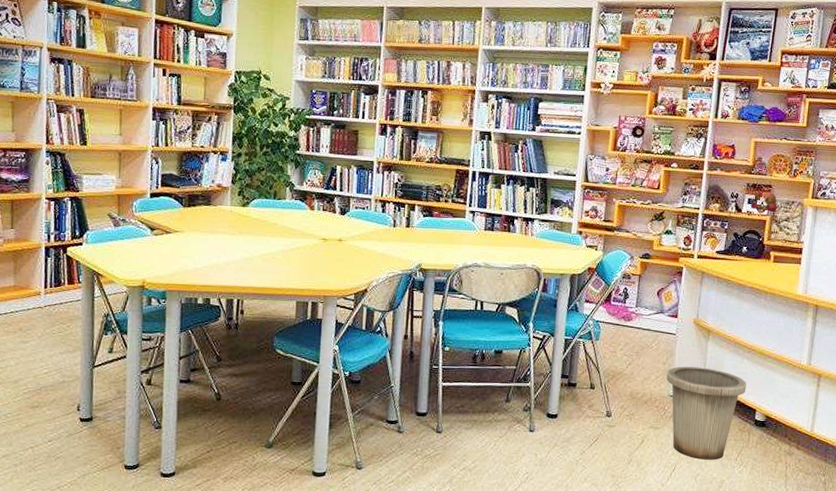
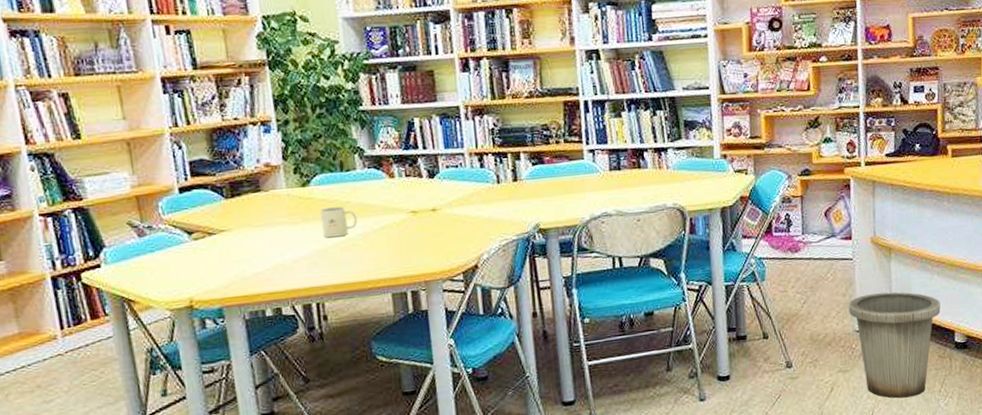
mug: none [251,225,280,250] -> present [320,206,358,238]
stuffed animal: present [750,191,778,212] -> none [917,75,948,99]

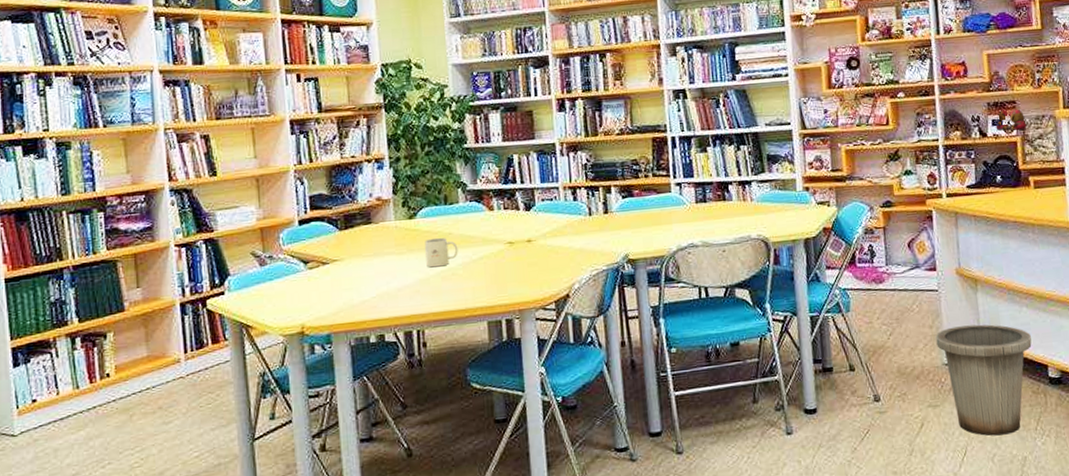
stuffed animal: none [917,75,948,99] -> present [995,109,1027,131]

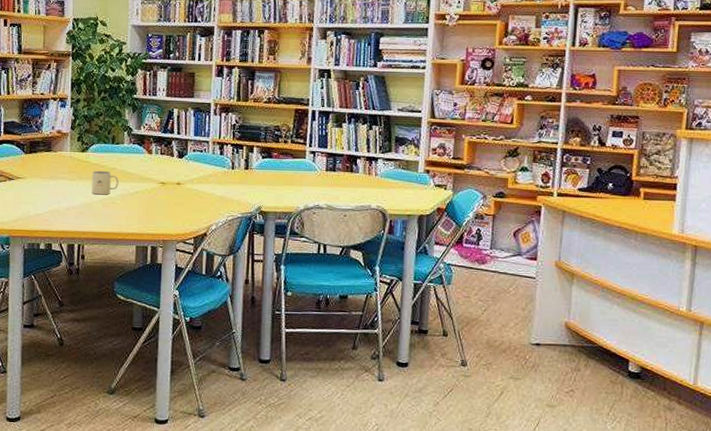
trash can: present [935,324,1032,436] -> none [526,312,617,415]
stuffed animal: present [995,109,1027,131] -> none [615,123,646,145]

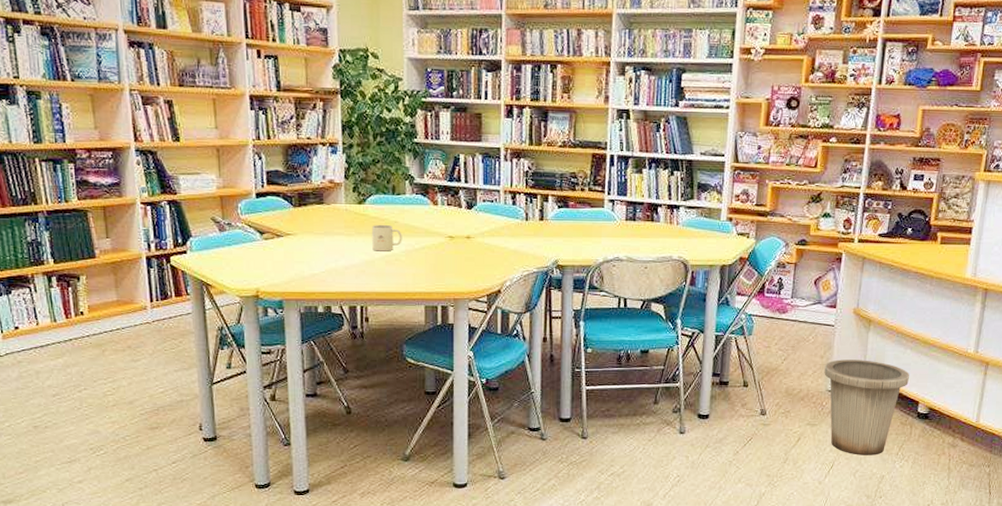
trash can: none [526,312,617,415] -> present [824,359,909,455]

